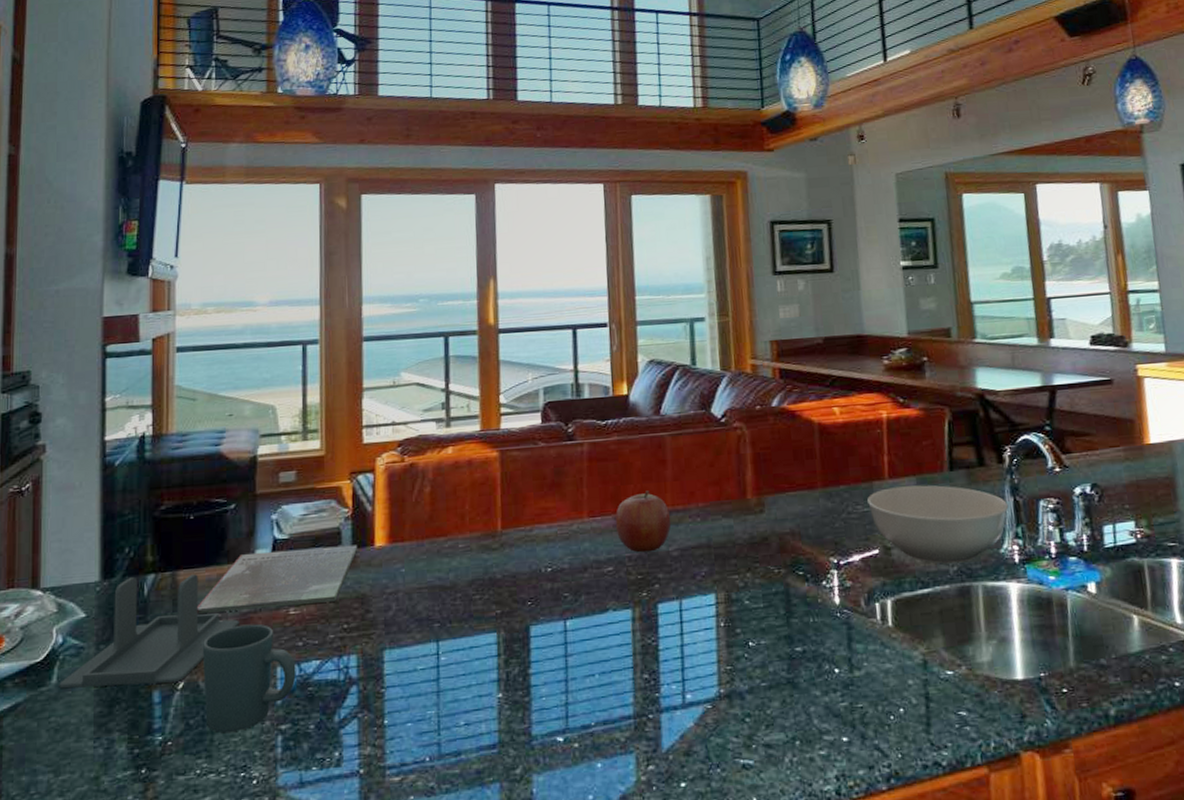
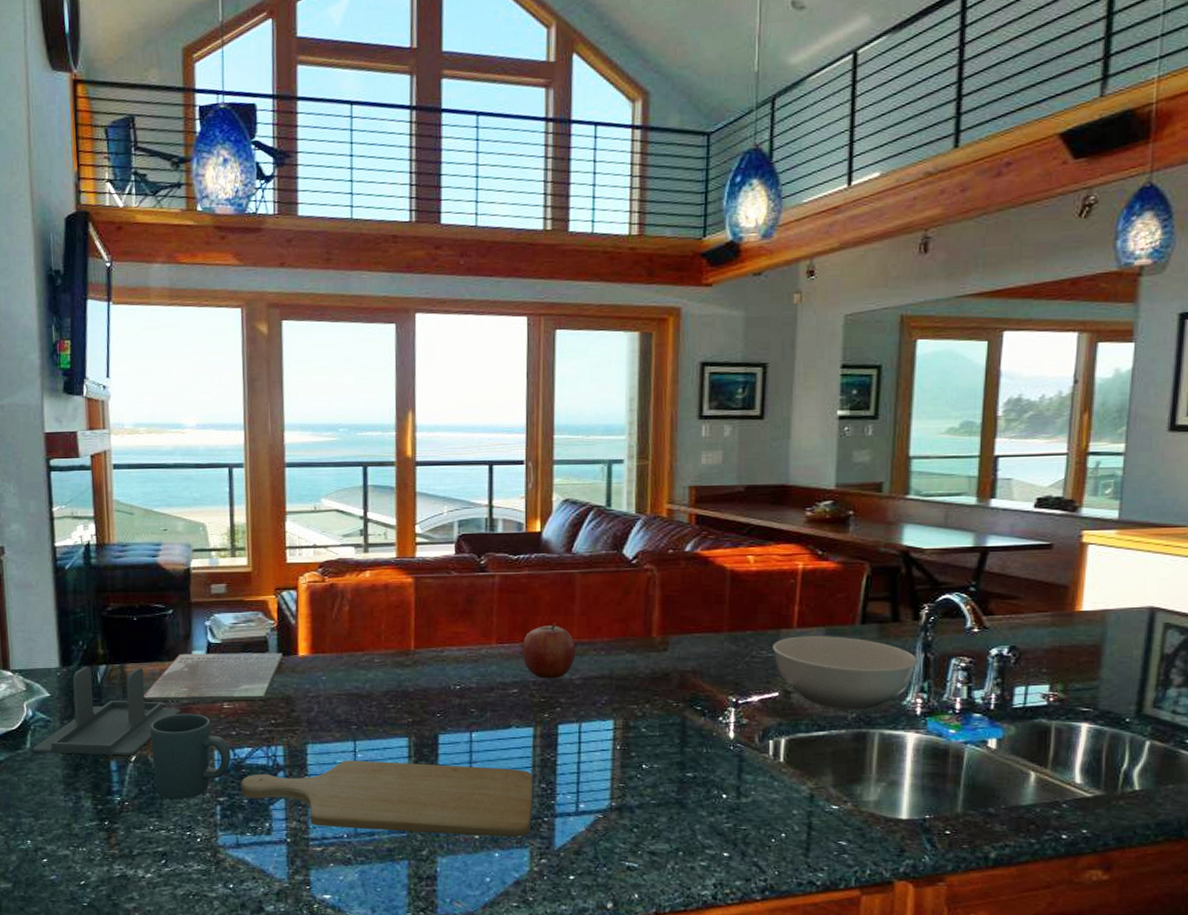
chopping board: none [307,659,636,750] -> present [241,760,534,837]

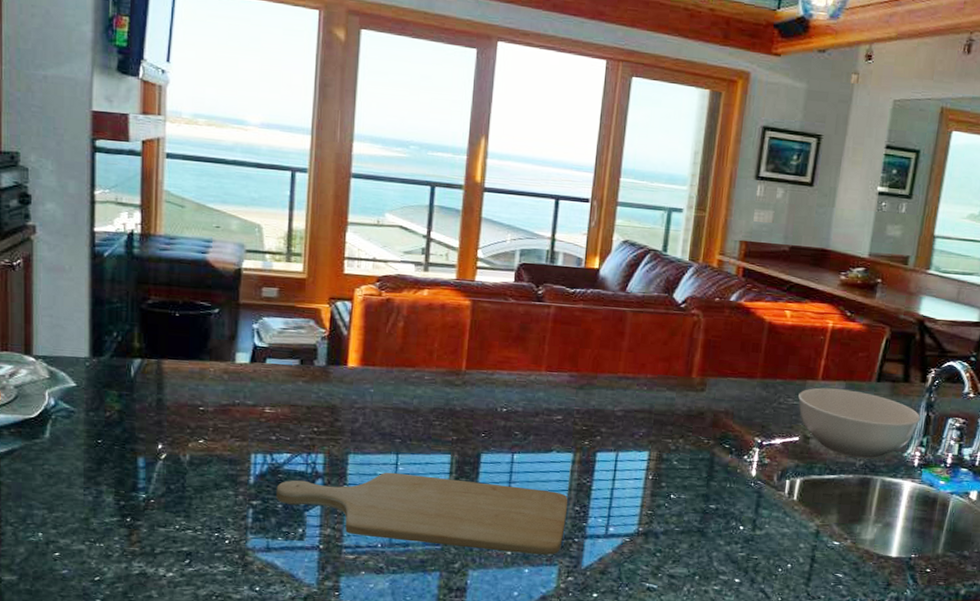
napkin holder: present [32,667,181,755] -> none [51,359,219,453]
magazine: present [144,653,283,701] -> none [180,353,332,407]
mug: present [149,713,231,799] -> none [183,414,269,500]
fruit: present [523,623,576,679] -> none [570,356,621,409]

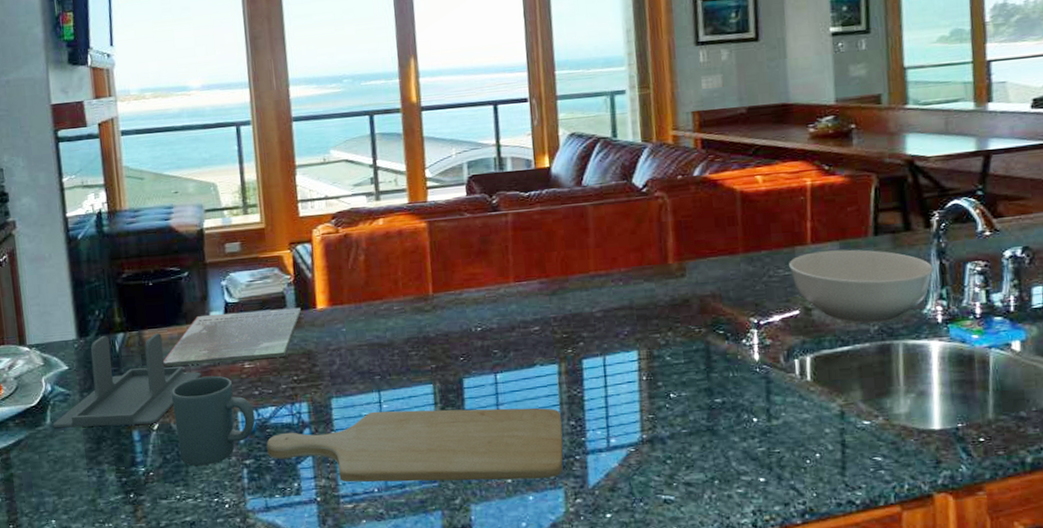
napkin holder: none [51,359,219,453] -> present [52,333,201,429]
magazine: none [180,353,332,407] -> present [163,307,302,367]
mug: none [183,414,269,500] -> present [170,375,256,466]

